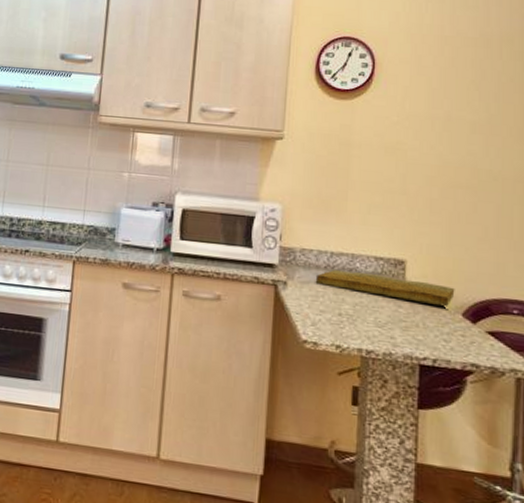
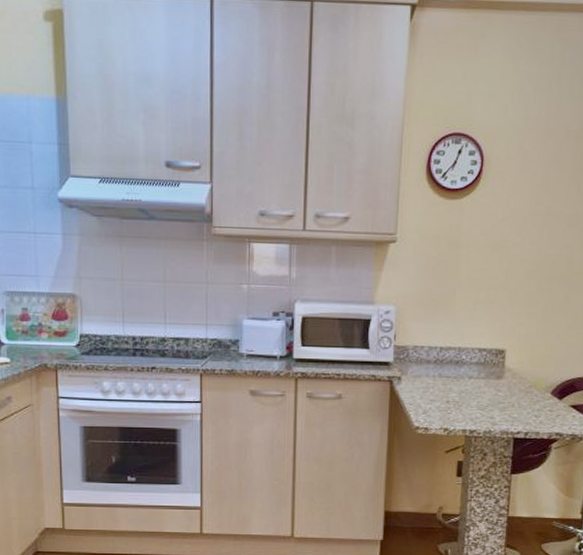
cutting board: present [315,269,455,307] -> none [426,362,546,388]

